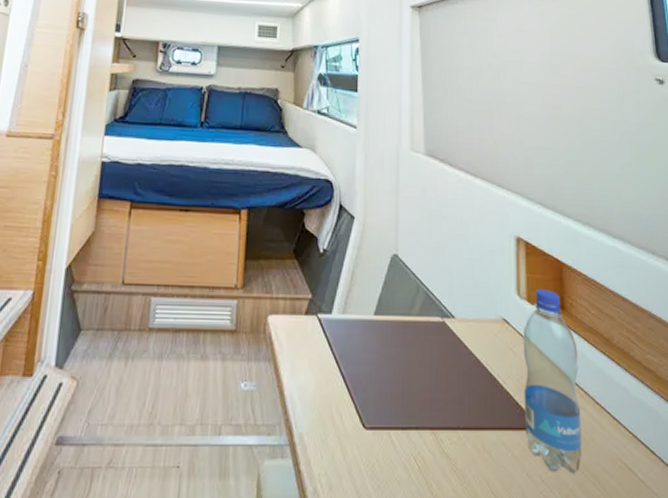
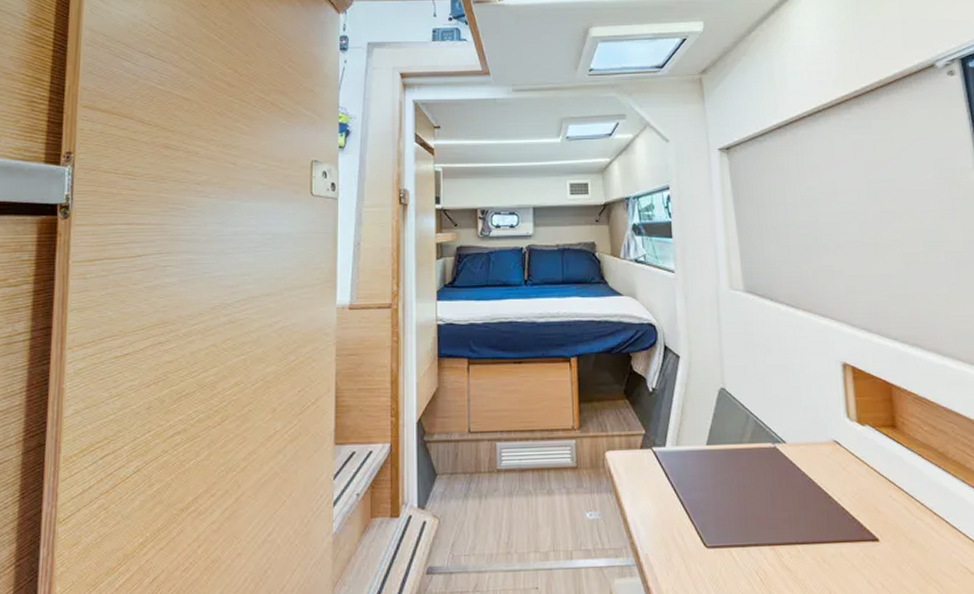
bottle: present [523,289,582,473] -> none [855,410,922,579]

